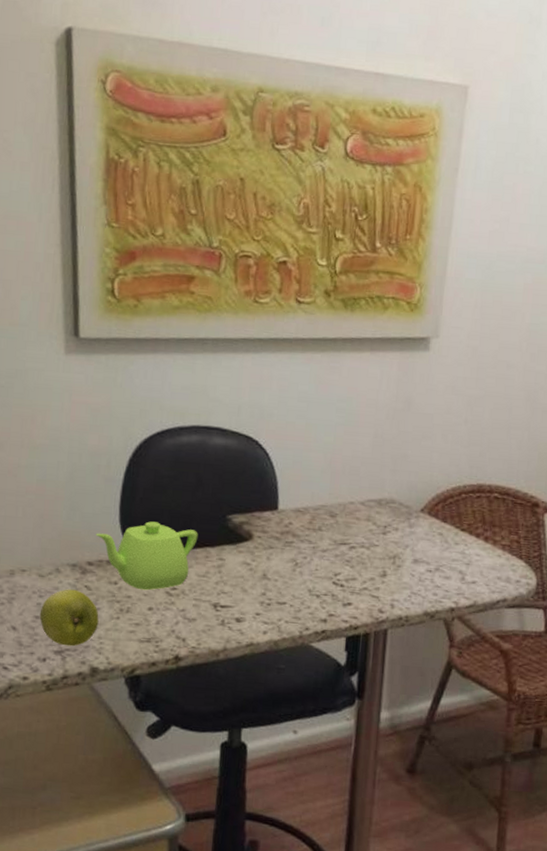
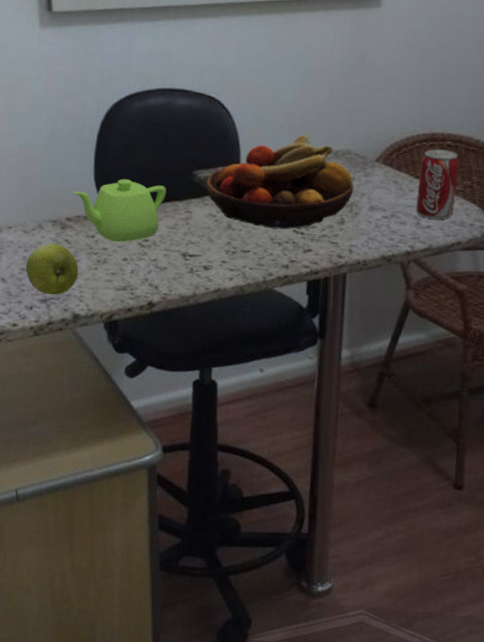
fruit bowl: none [241,480,398,581] -> present [206,134,354,230]
beverage can: none [461,501,507,576] -> present [416,149,460,220]

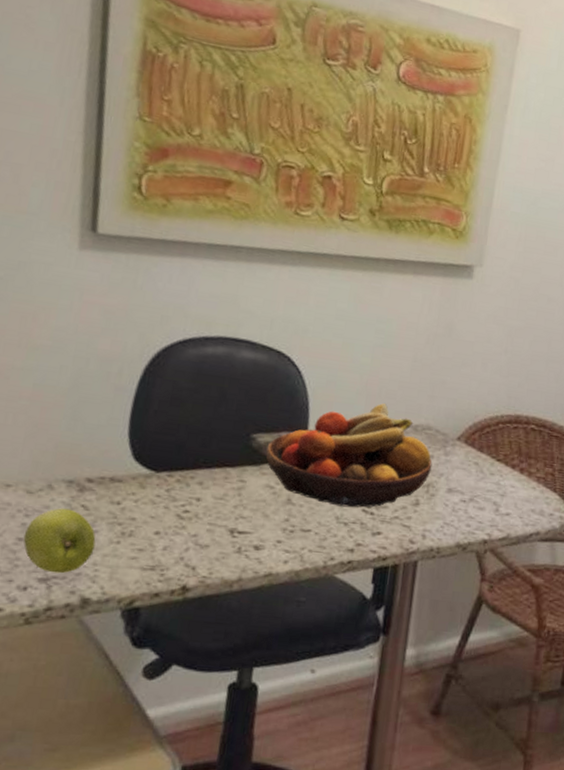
teapot: present [73,179,167,243] -> none [99,436,218,513]
beverage can: present [416,149,460,220] -> none [495,431,543,508]

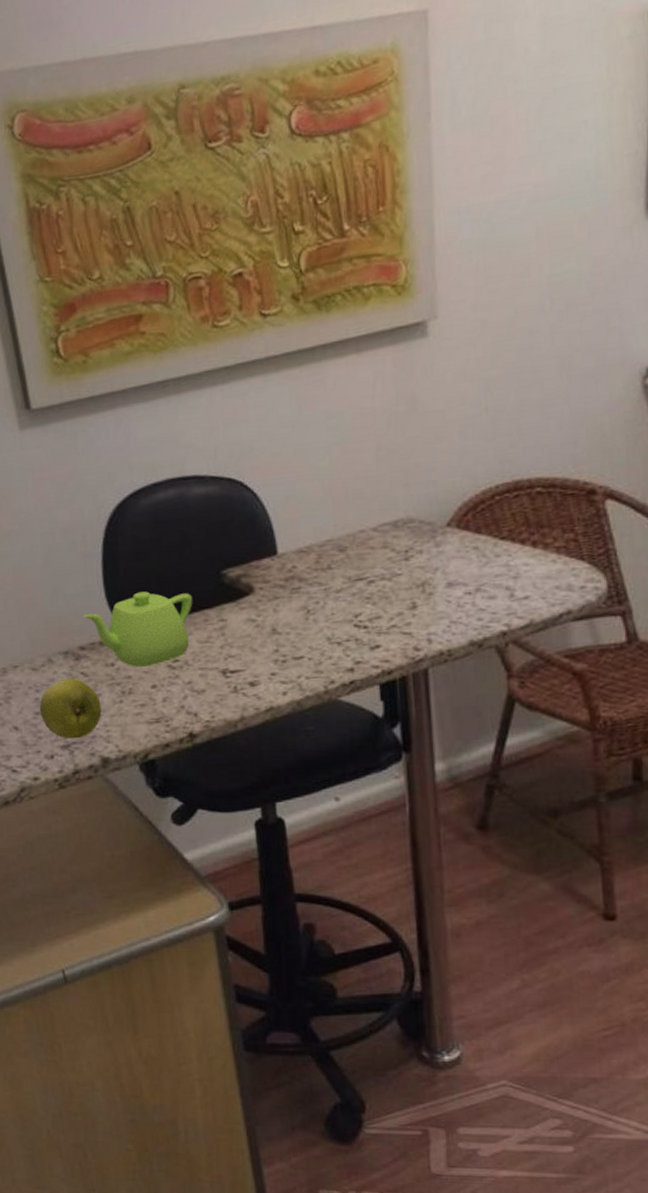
teapot: none [99,436,218,513] -> present [83,591,193,668]
fruit bowl: present [266,403,433,508] -> none [239,506,424,627]

